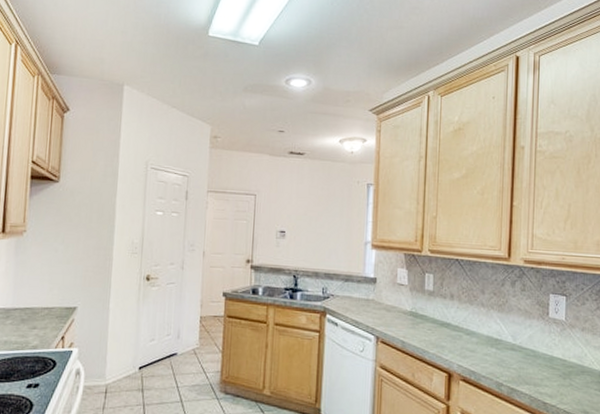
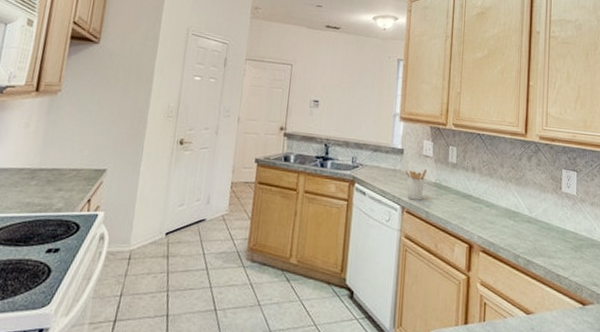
utensil holder: none [378,297,402,330] -> present [405,169,427,201]

